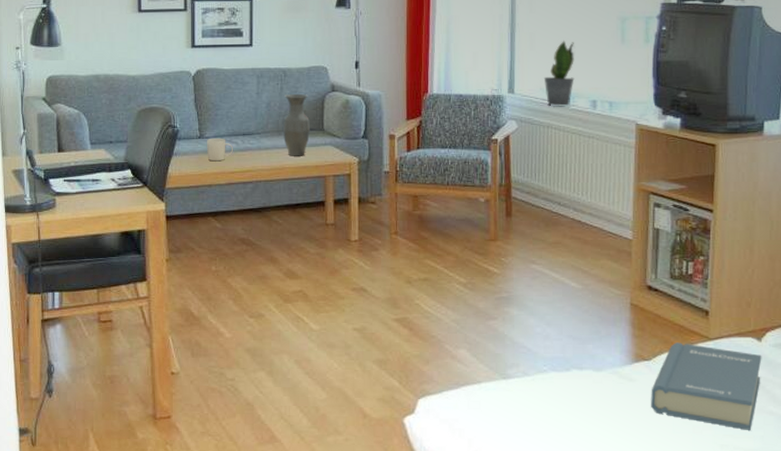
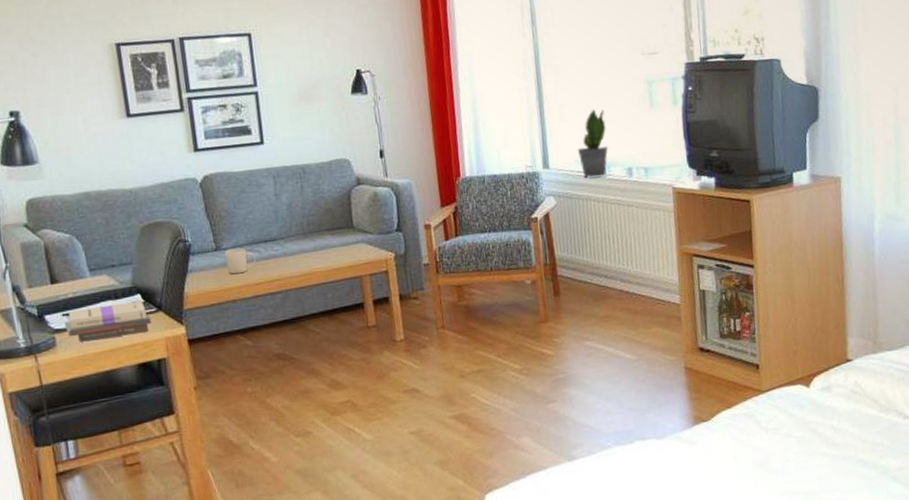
books: none [65,176,137,206] -> present [64,301,151,342]
vase: present [282,93,311,156] -> none [306,190,340,259]
book: present [651,342,762,430] -> none [712,399,813,475]

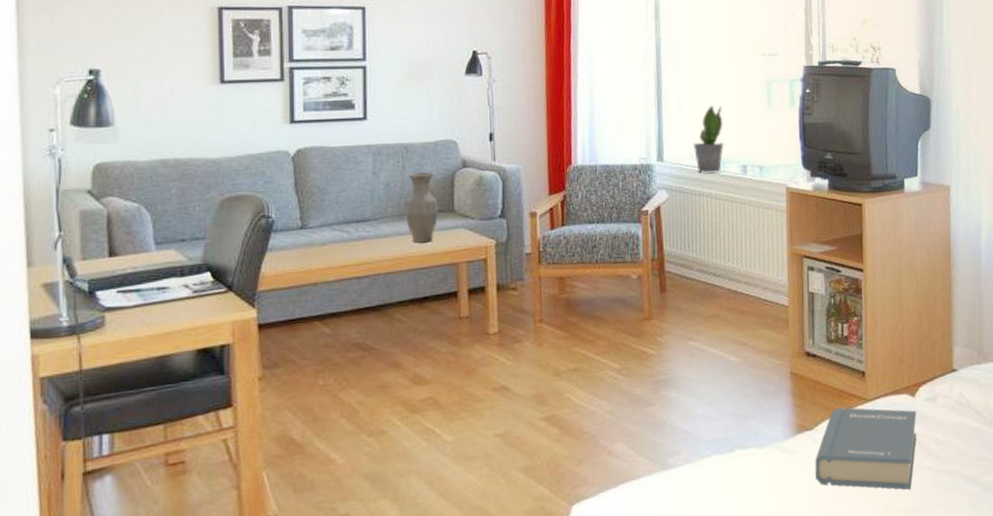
books: present [64,301,151,342] -> none [118,279,219,323]
mug: present [224,247,256,275] -> none [310,227,344,255]
vase: none [306,190,340,259] -> present [405,171,439,243]
book: none [712,399,813,475] -> present [815,407,917,490]

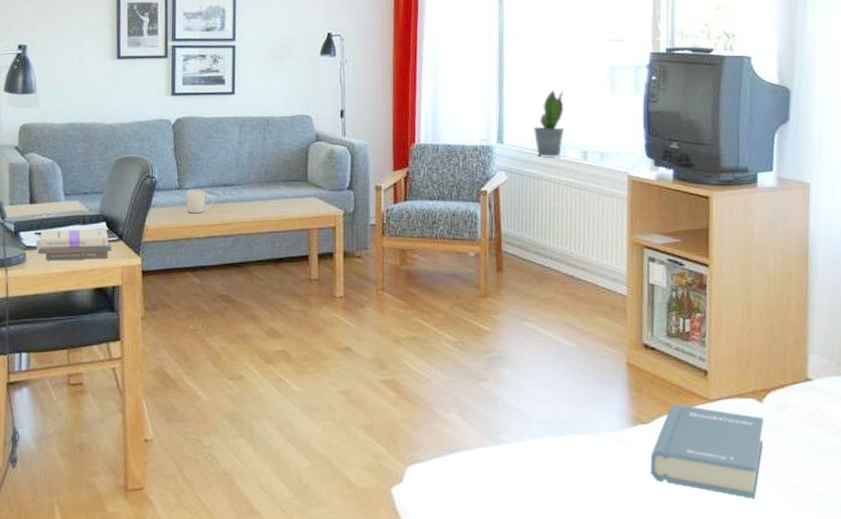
books: none [118,279,219,323] -> present [36,229,112,261]
mug: none [310,227,344,255] -> present [185,189,213,214]
vase: present [405,171,439,243] -> none [265,143,294,208]

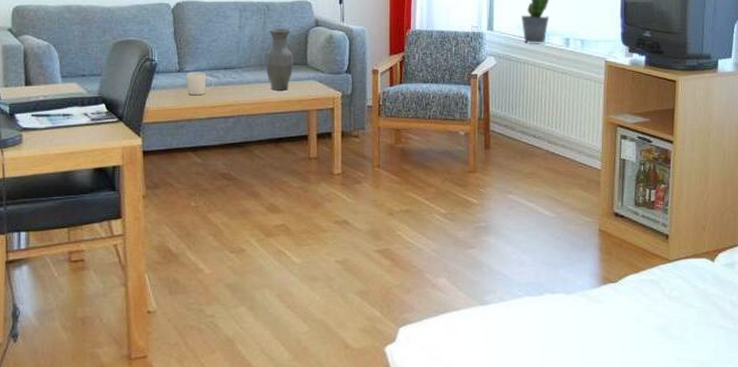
books: present [36,229,112,261] -> none [33,110,111,142]
vase: none [265,143,294,208] -> present [265,28,294,91]
book: present [650,404,764,498] -> none [617,265,715,344]

